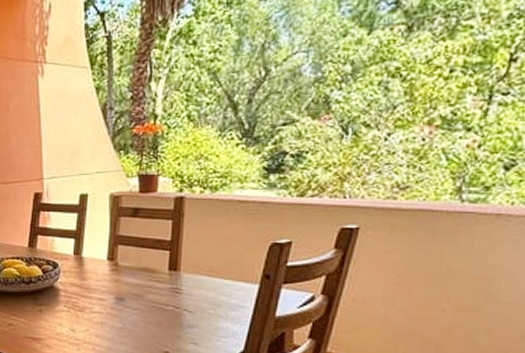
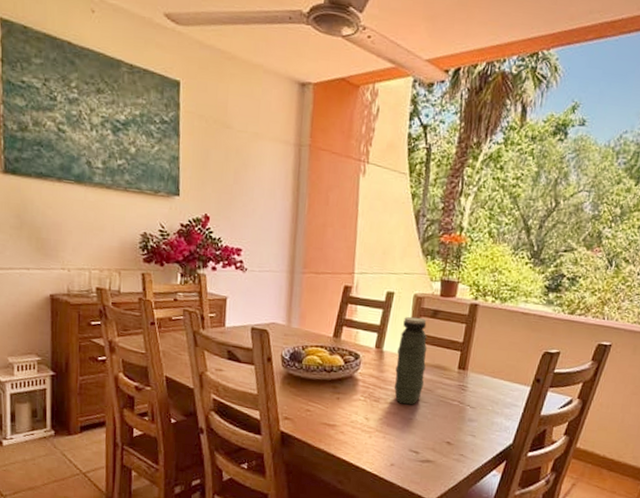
water jug: none [98,218,132,313] -> present [394,316,428,405]

